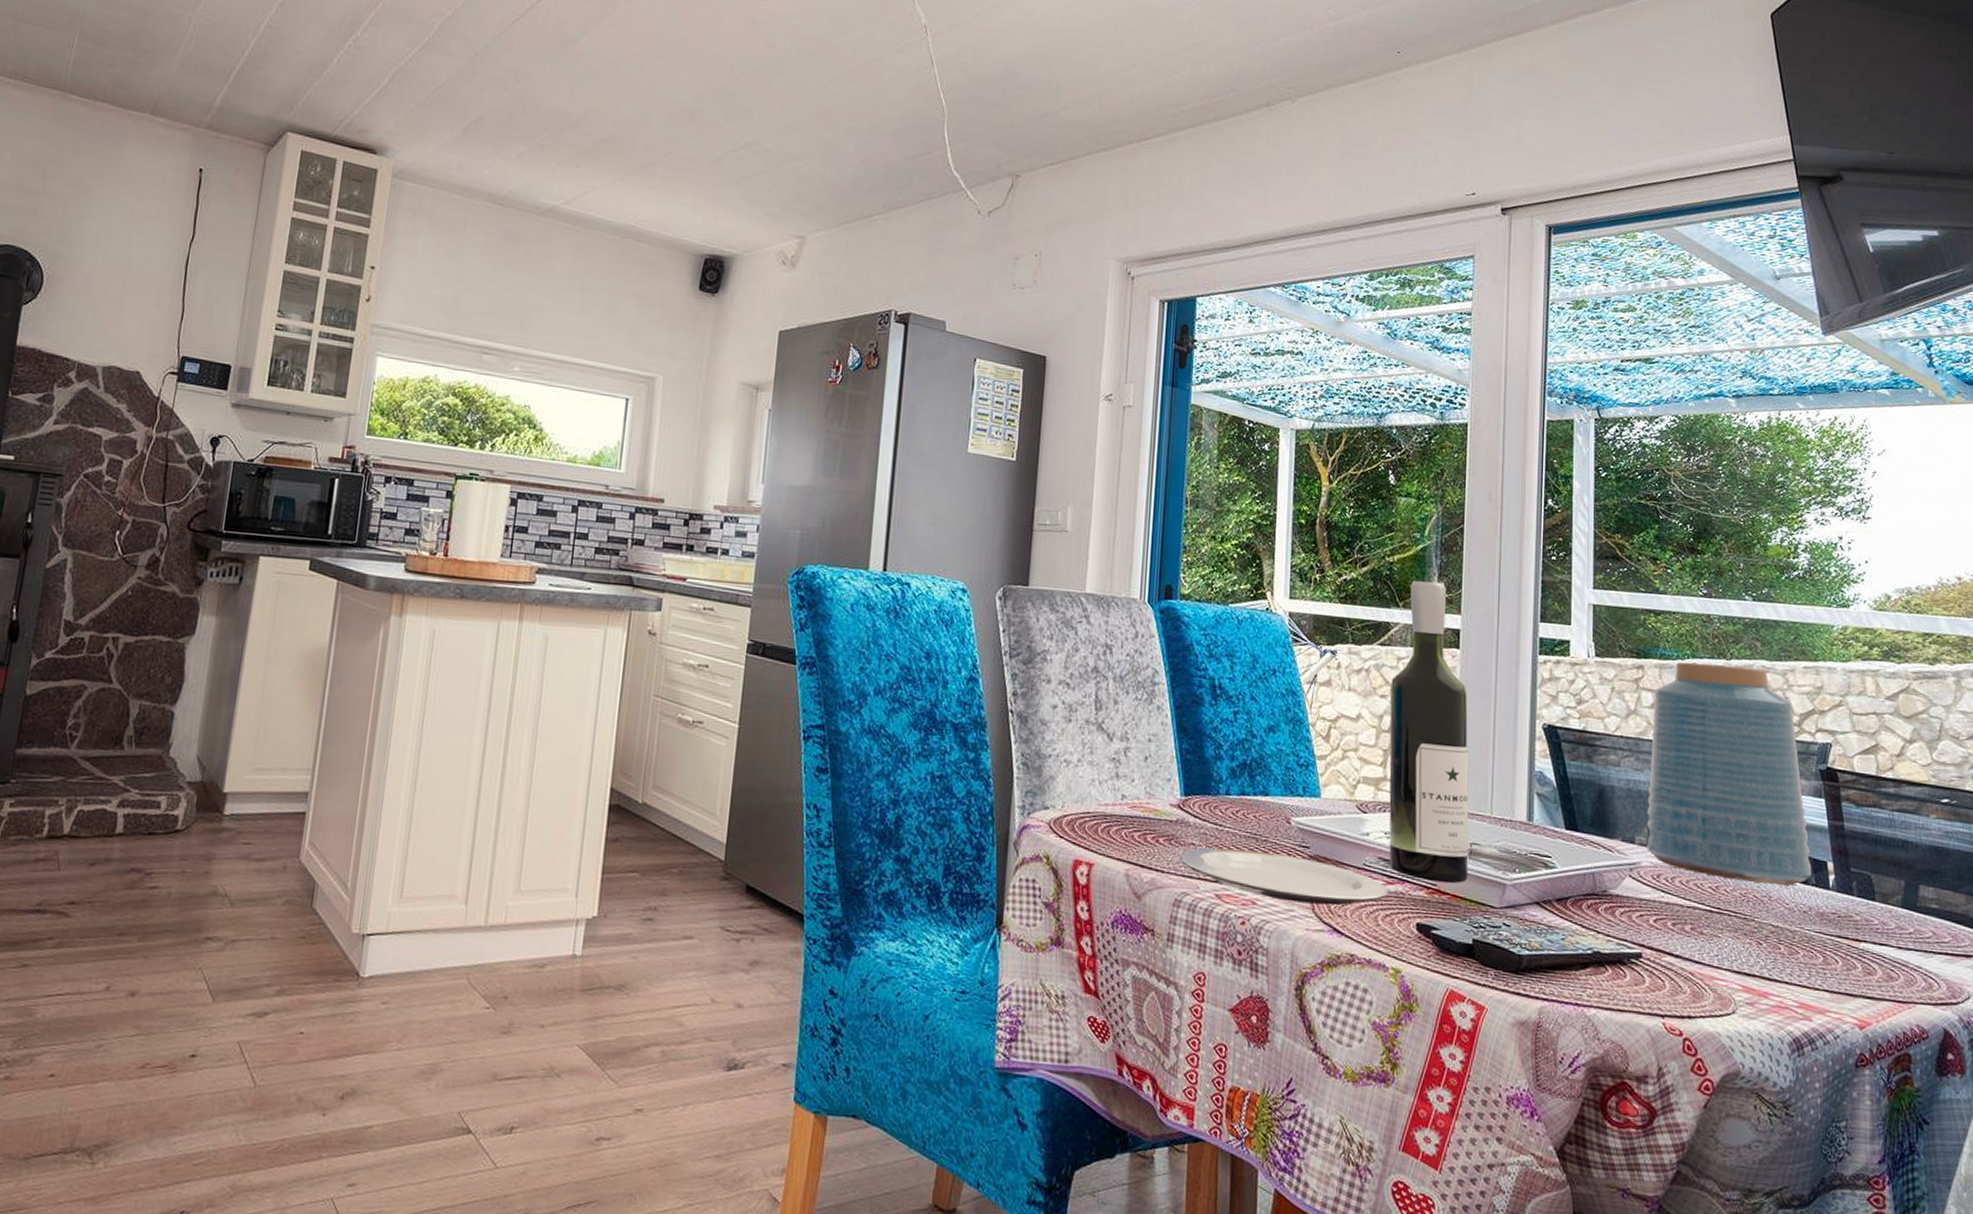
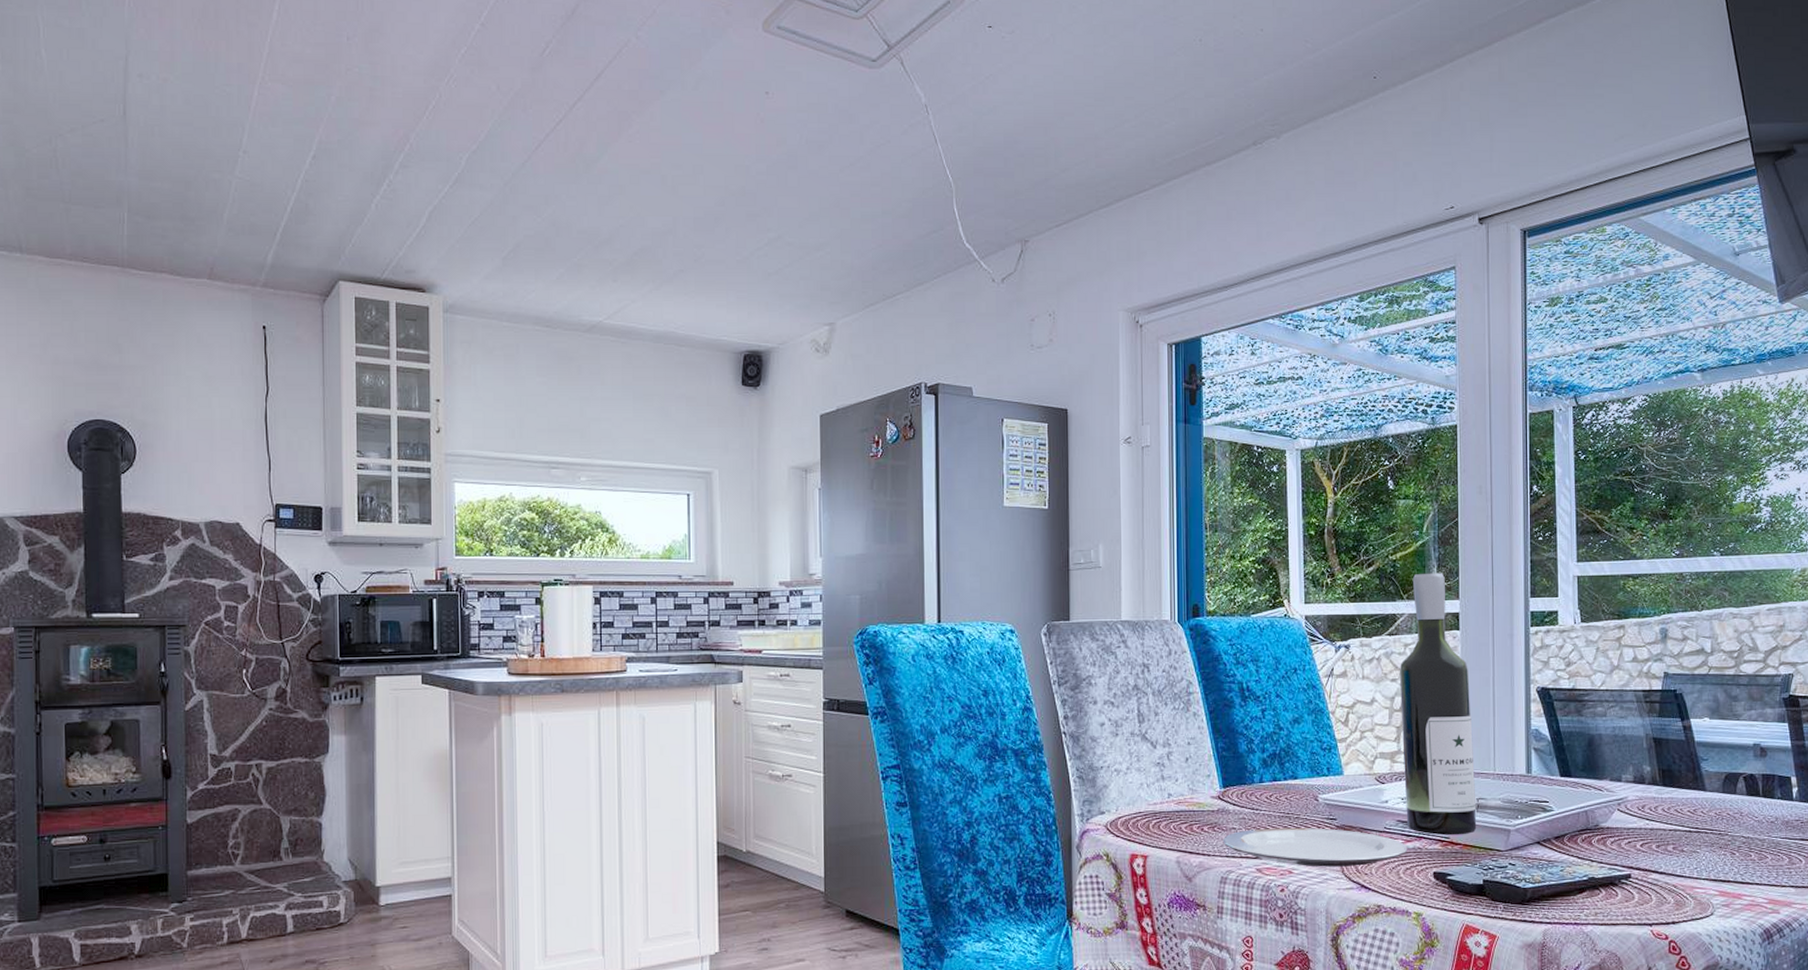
vase: present [1645,662,1812,886] -> none [1631,615,1777,803]

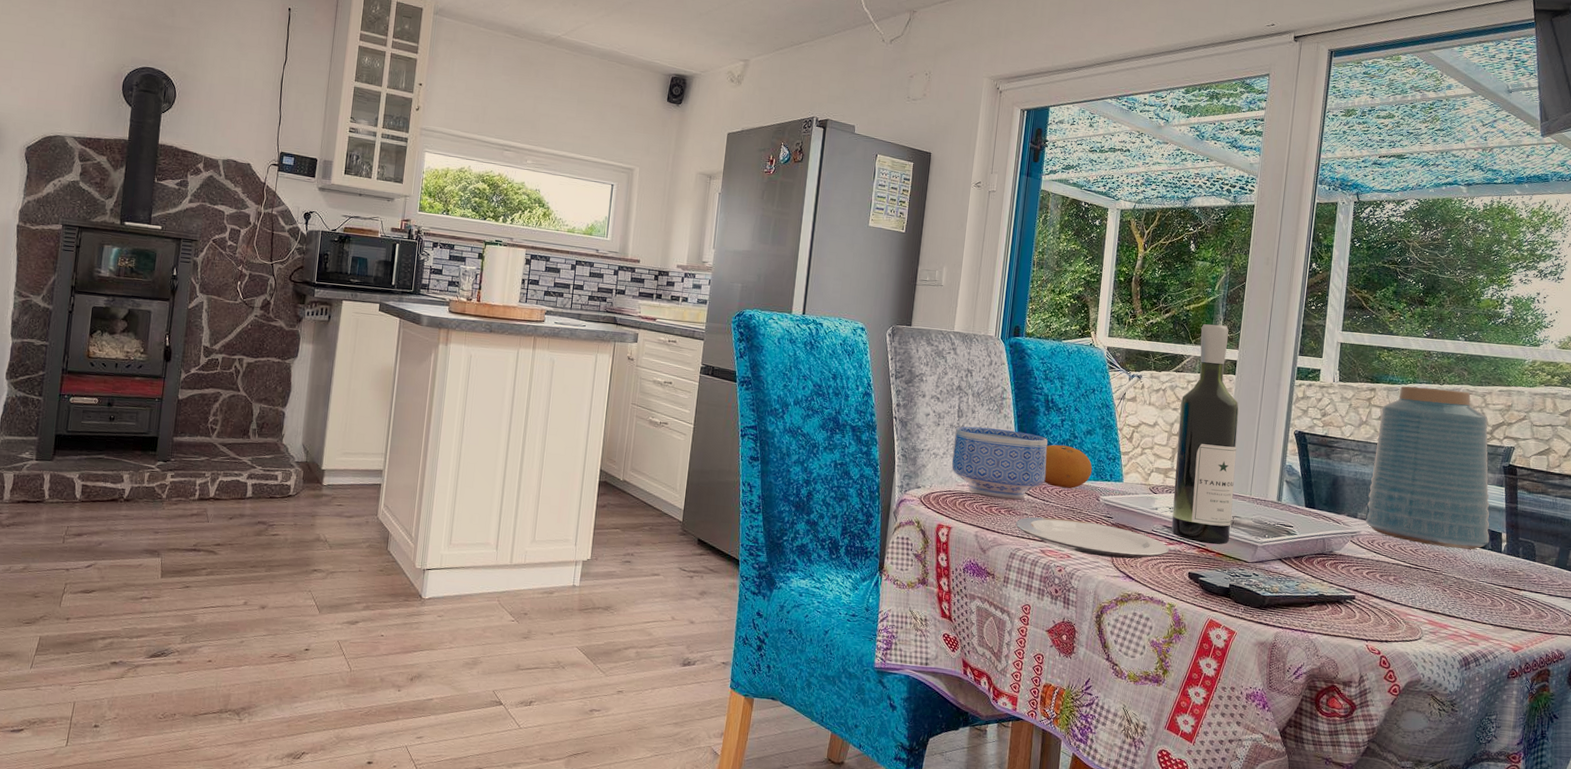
bowl: none [1137,730,1252,815] -> present [951,426,1048,501]
fruit: none [1248,739,1306,791] -> present [1044,444,1093,489]
vase: none [1631,615,1777,803] -> present [1365,386,1490,550]

